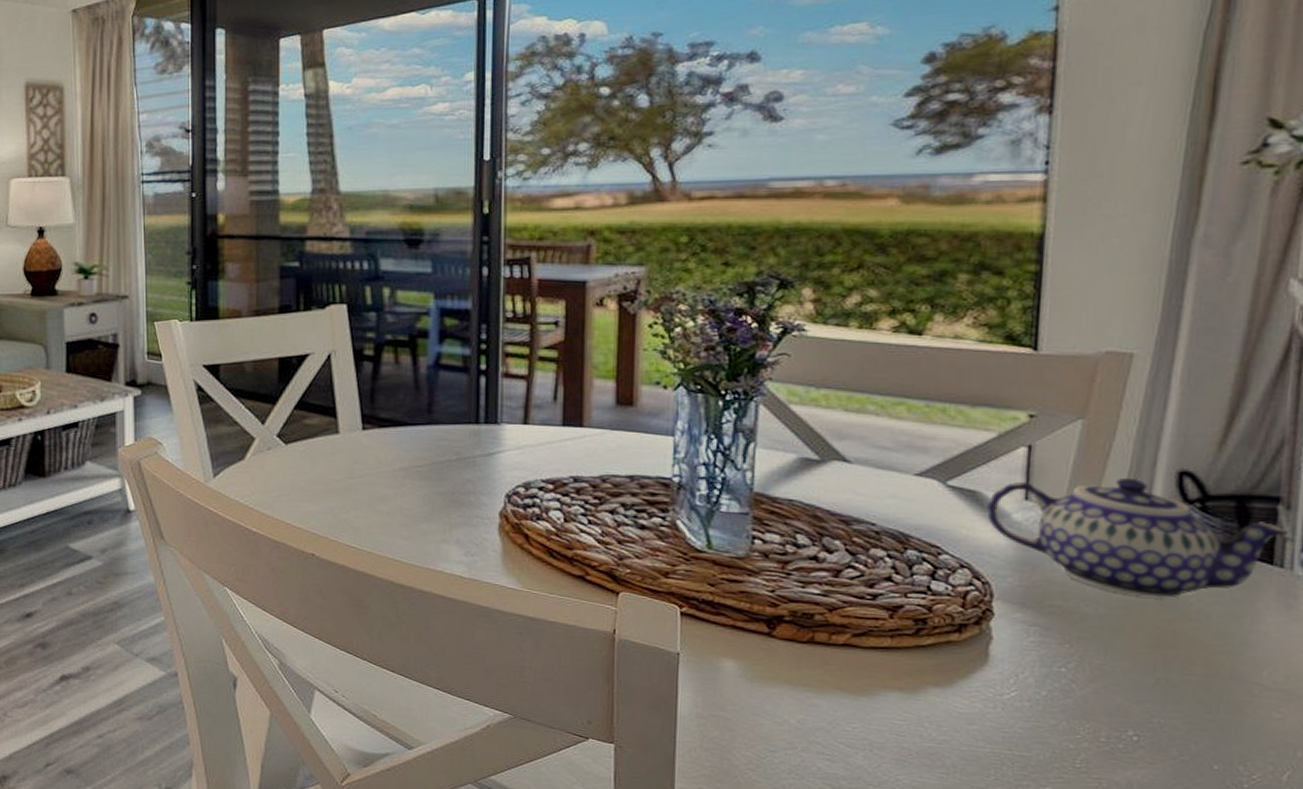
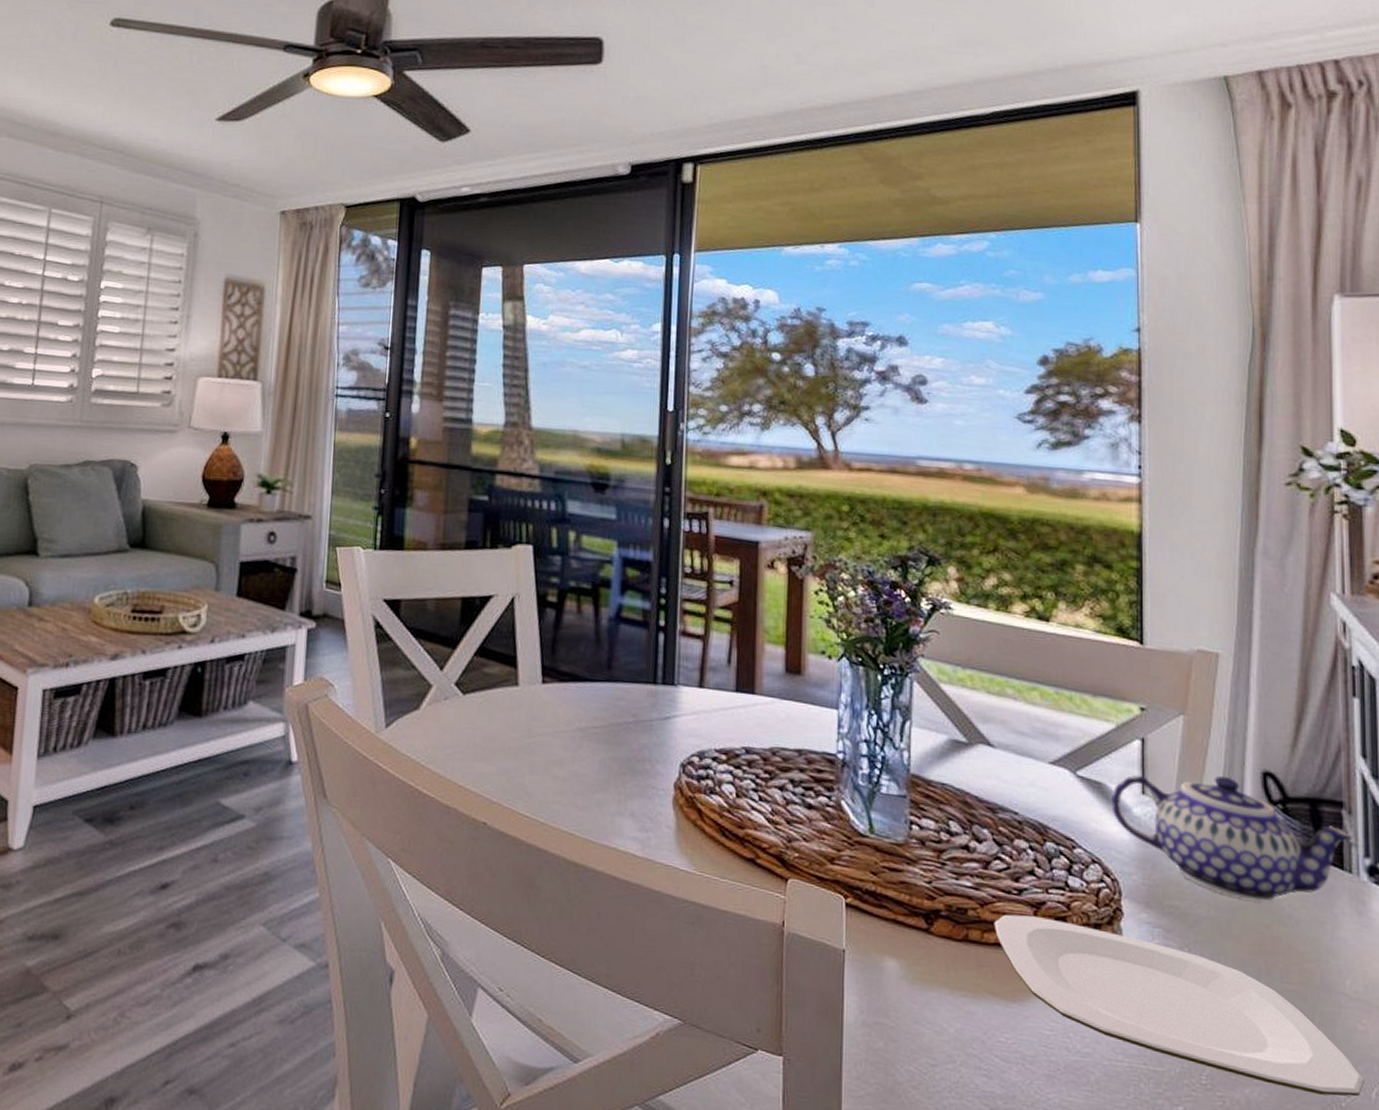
plate: none [843,617,1275,779] -> present [994,914,1364,1097]

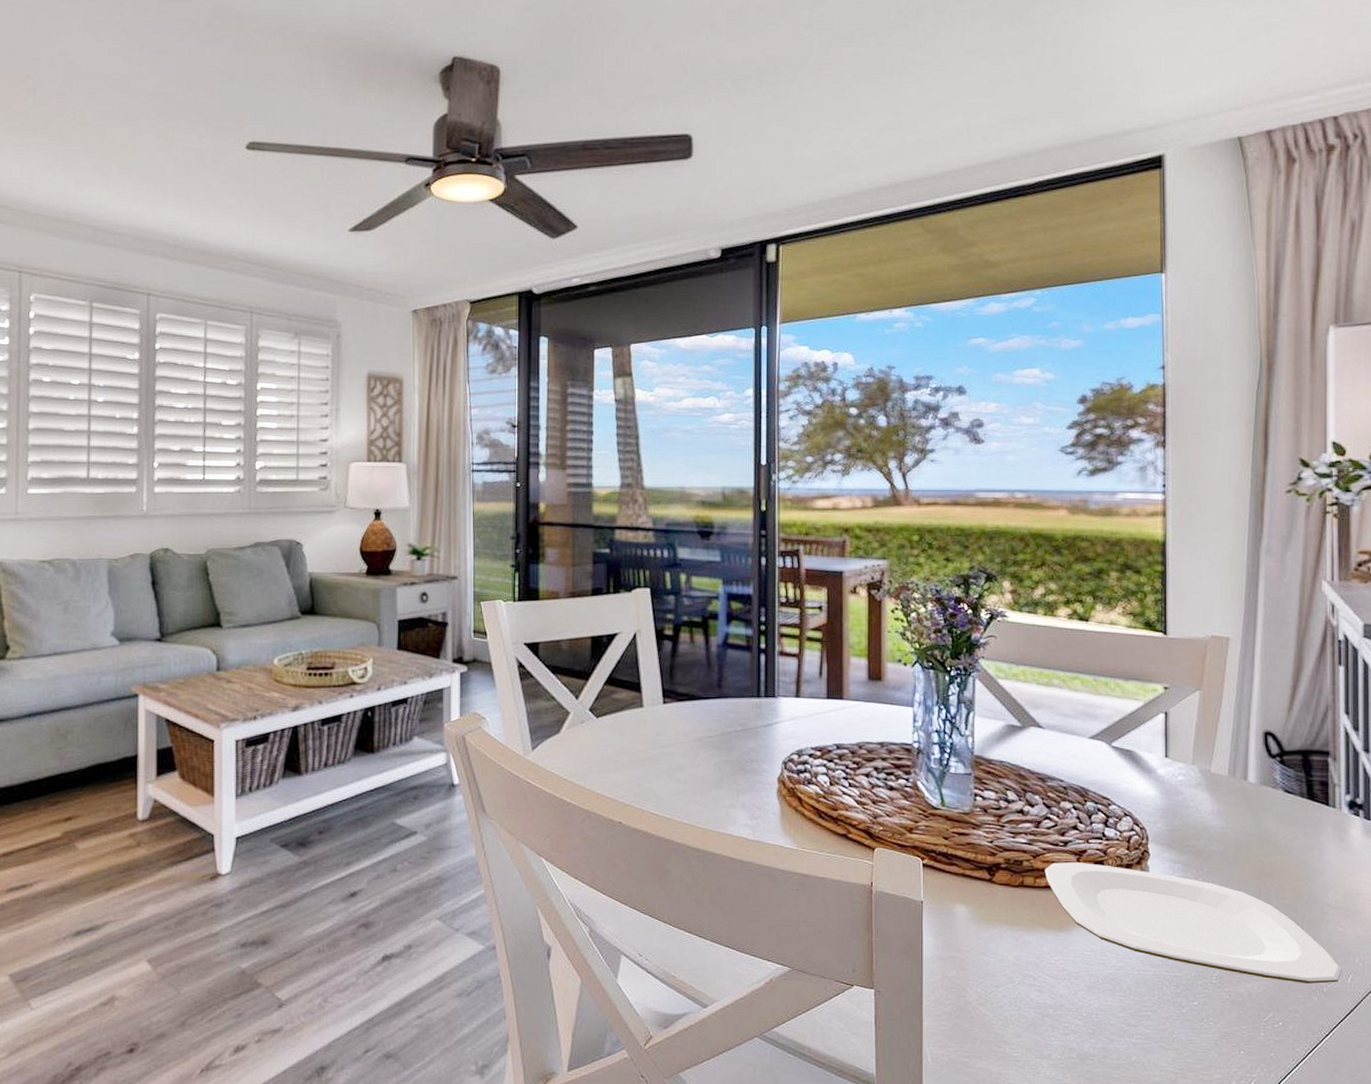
teapot: present [1111,774,1352,902] -> none [1140,737,1336,837]

